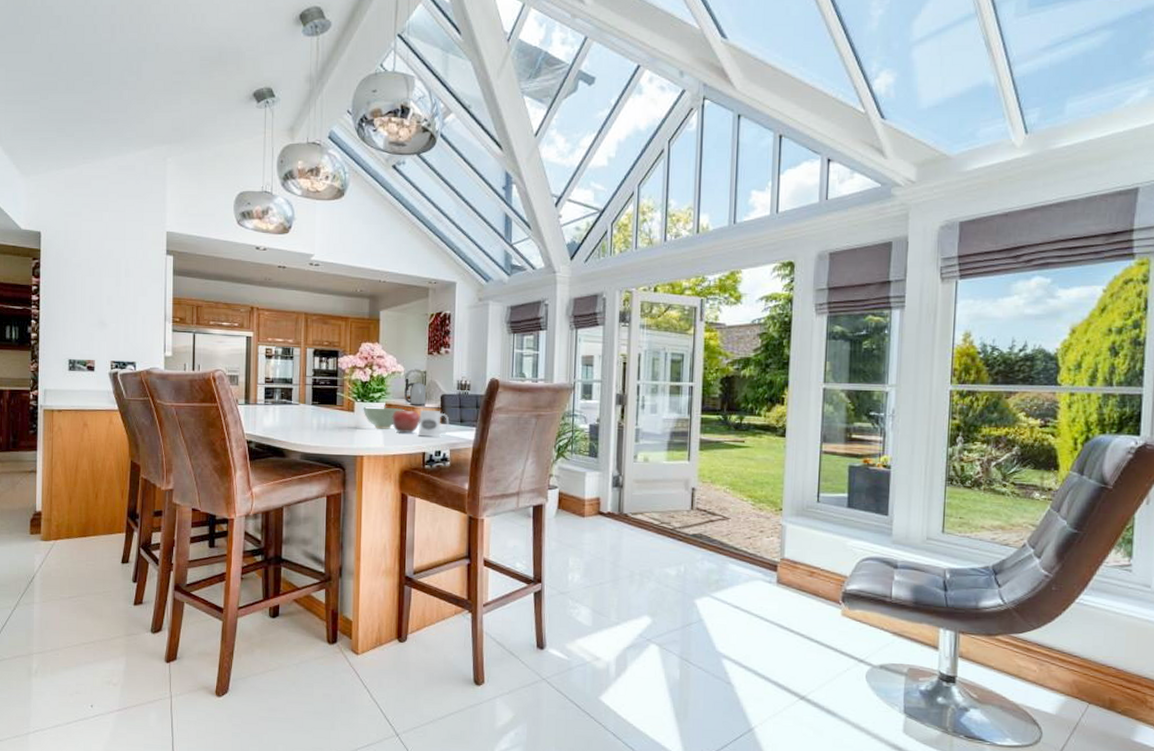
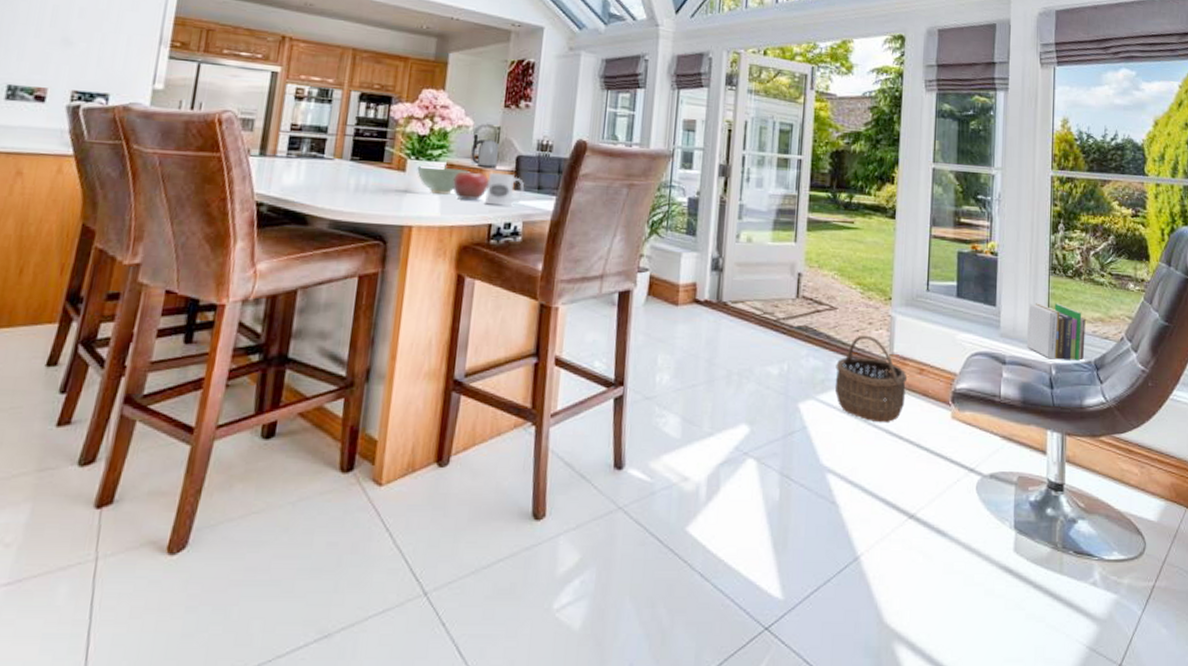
wicker basket: none [728,541,798,619] -> present [834,334,908,424]
books: none [920,512,984,566] -> present [1027,303,1086,361]

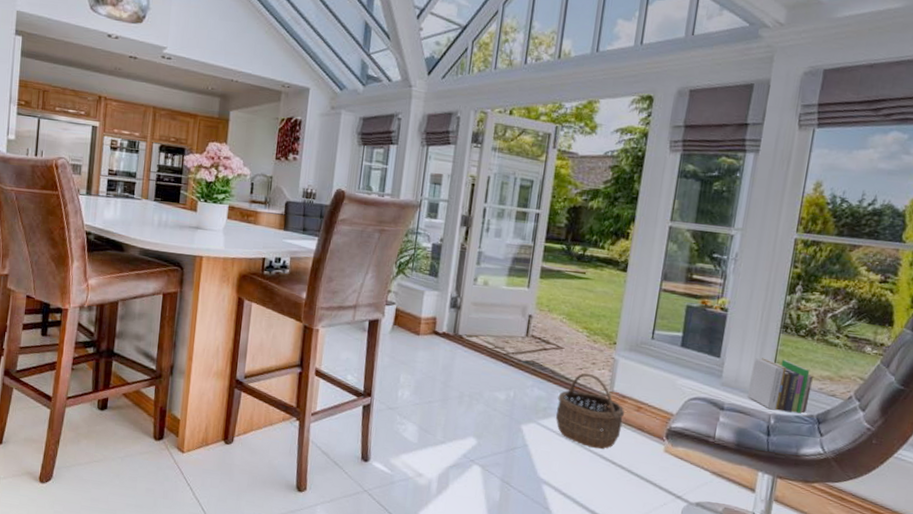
bowl: present [418,166,469,195] -> none [207,208,247,232]
fruit: present [452,168,489,200] -> none [234,210,263,237]
kettle: present [471,138,499,169] -> none [248,186,271,212]
mug: present [485,173,525,206] -> none [260,215,292,244]

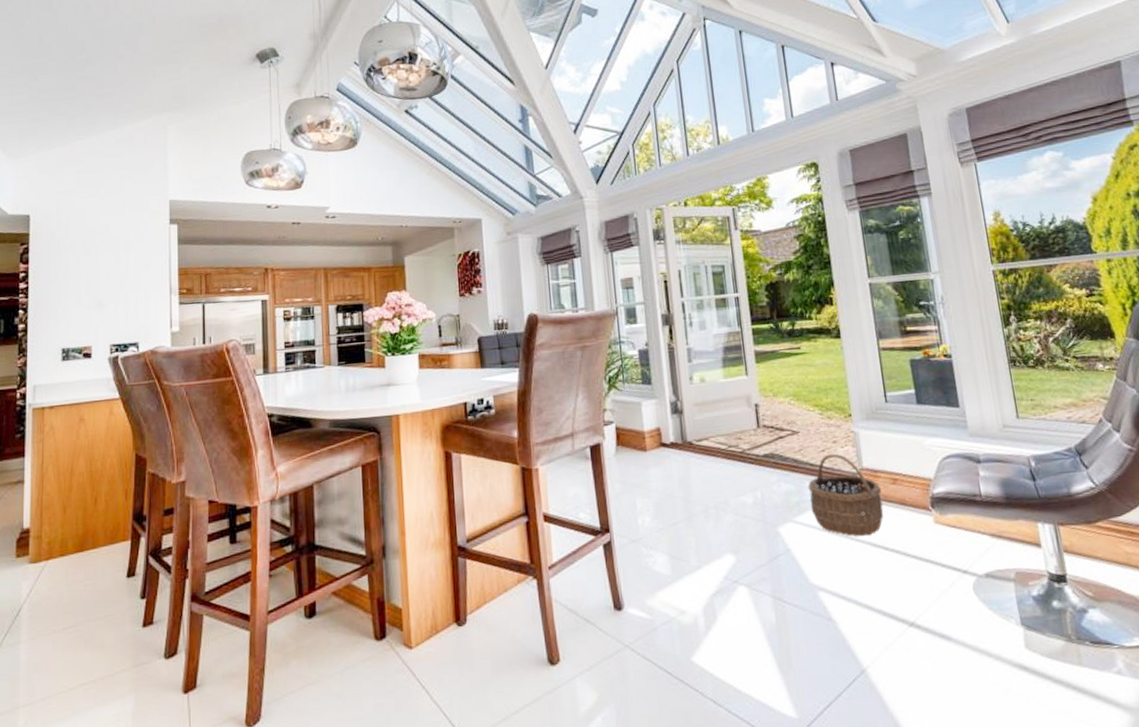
books: present [748,358,813,414] -> none [993,394,1063,452]

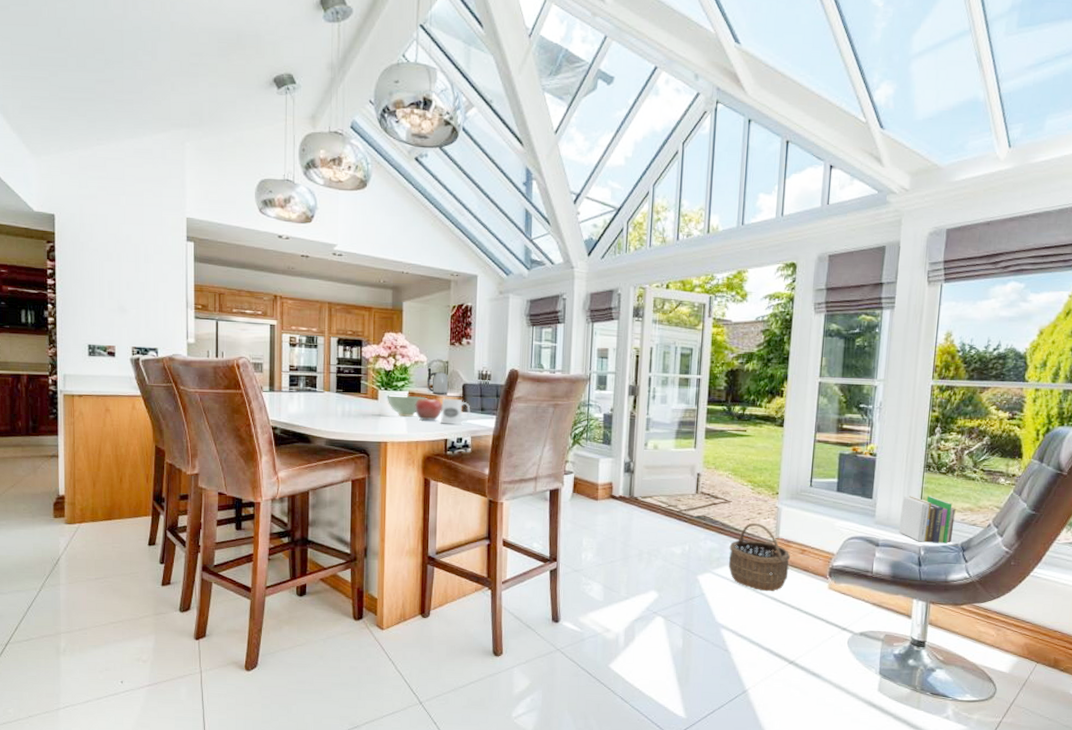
bowl: none [396,357,439,383] -> present [388,395,427,417]
fruit: none [427,354,458,385] -> present [415,395,442,421]
kettle: none [438,326,462,354] -> present [427,371,448,396]
mug: none [456,355,490,385] -> present [441,399,471,425]
books: none [993,394,1063,452] -> present [899,495,956,544]

